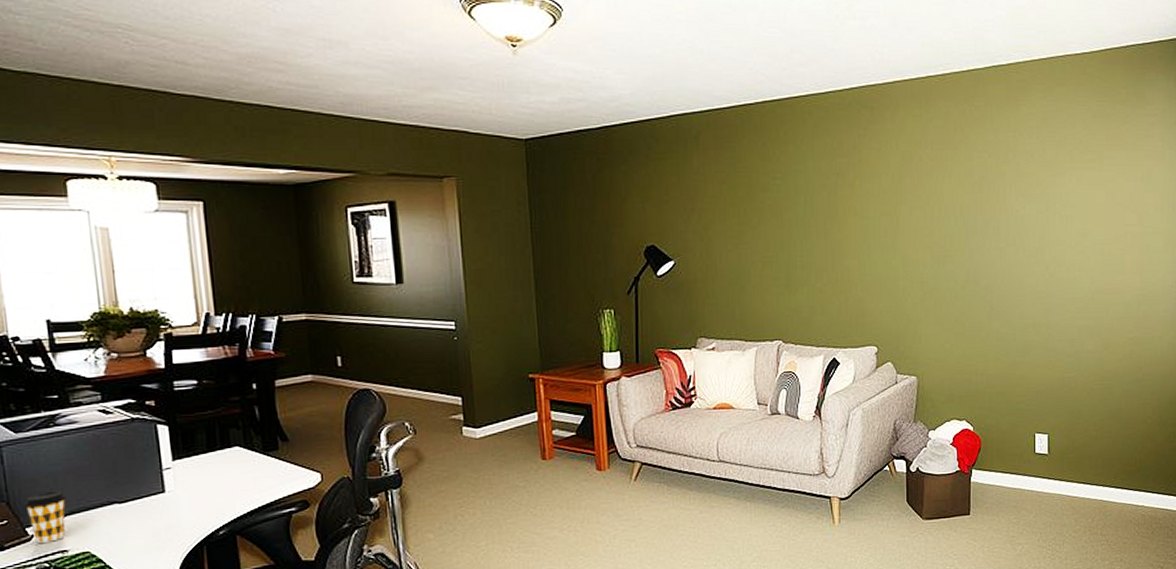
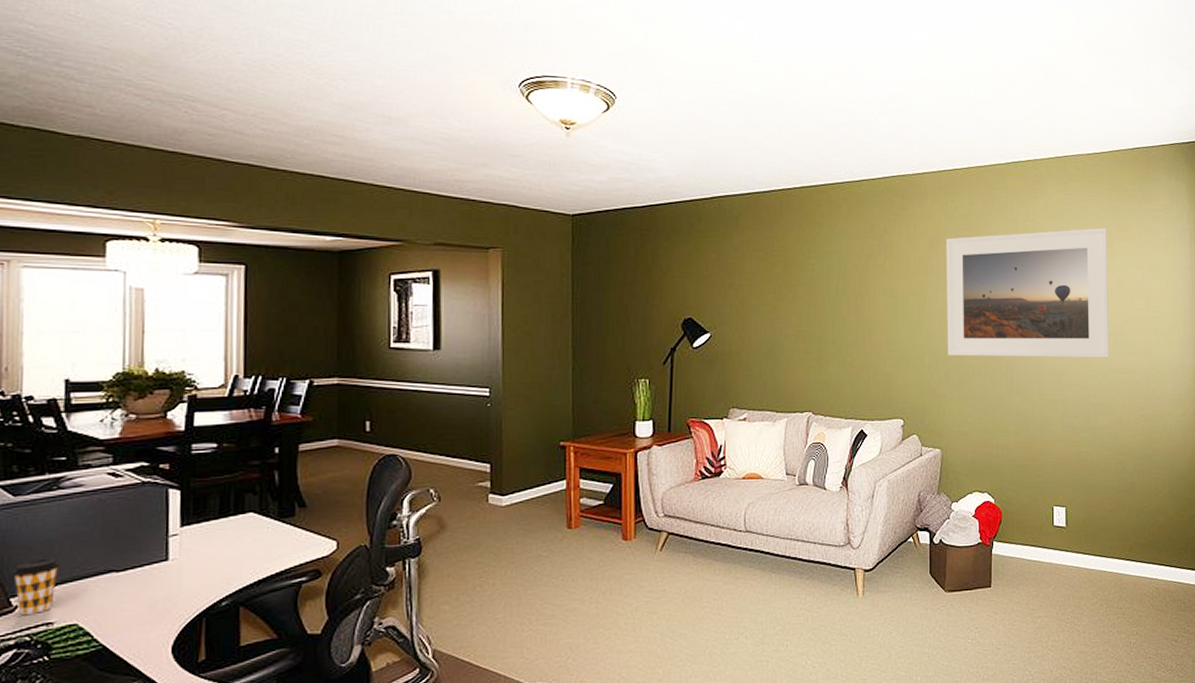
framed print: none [920,136,1097,280] -> present [946,227,1110,358]

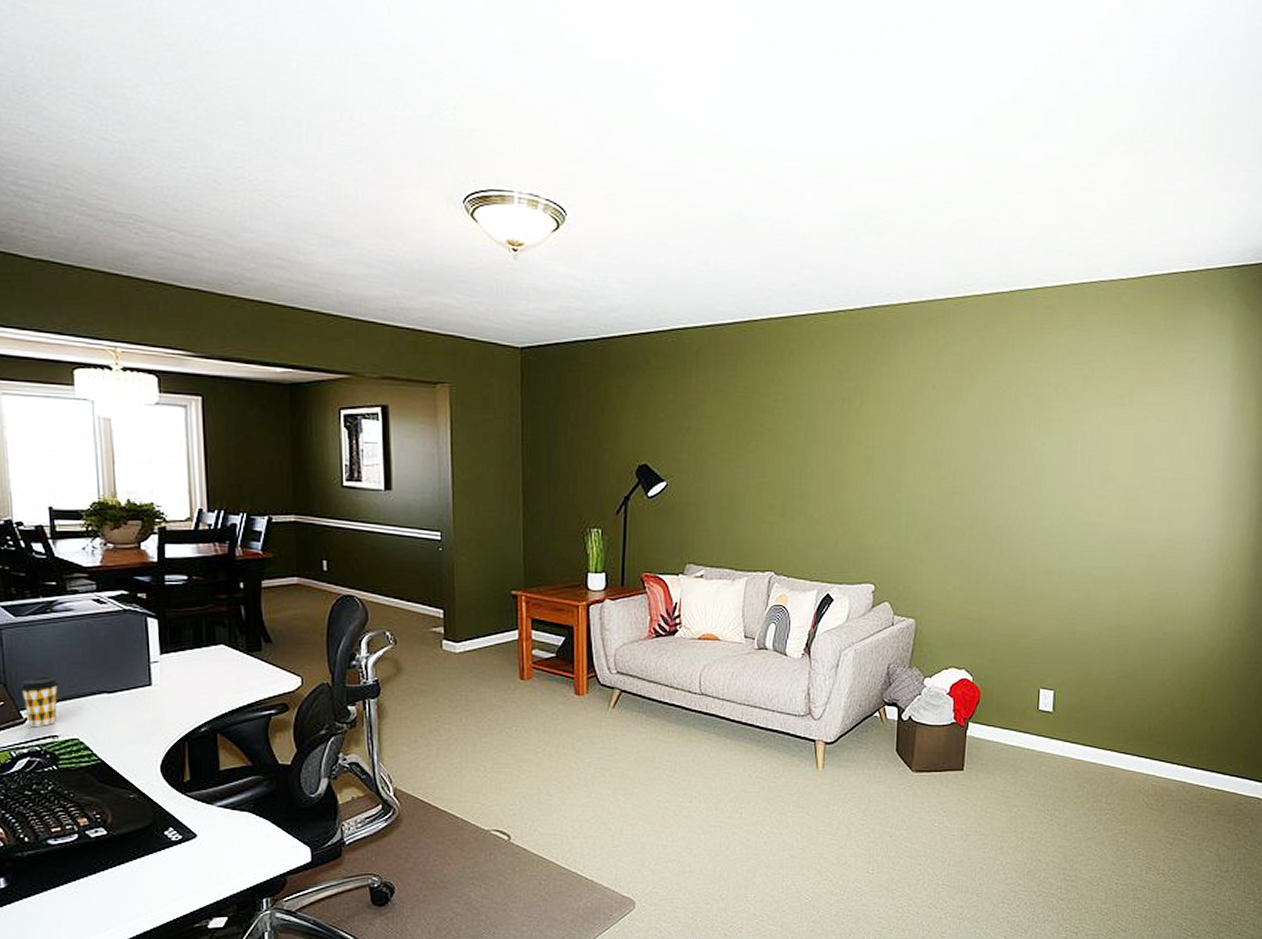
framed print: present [946,227,1110,358] -> none [927,370,1128,525]

